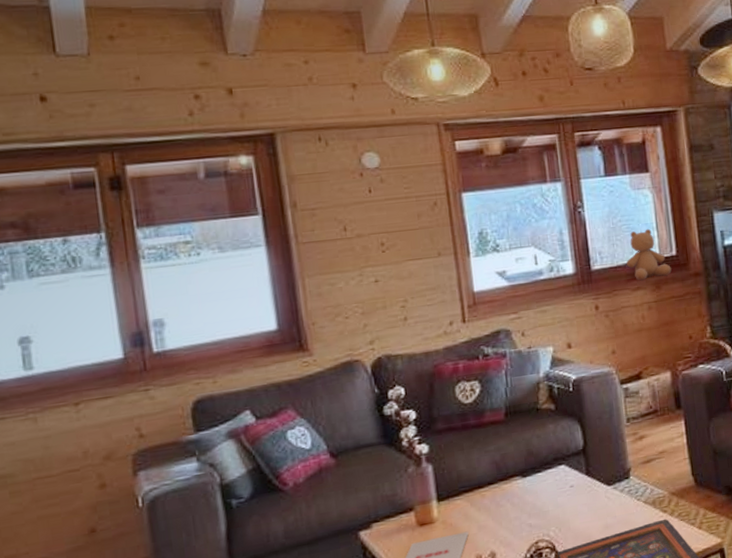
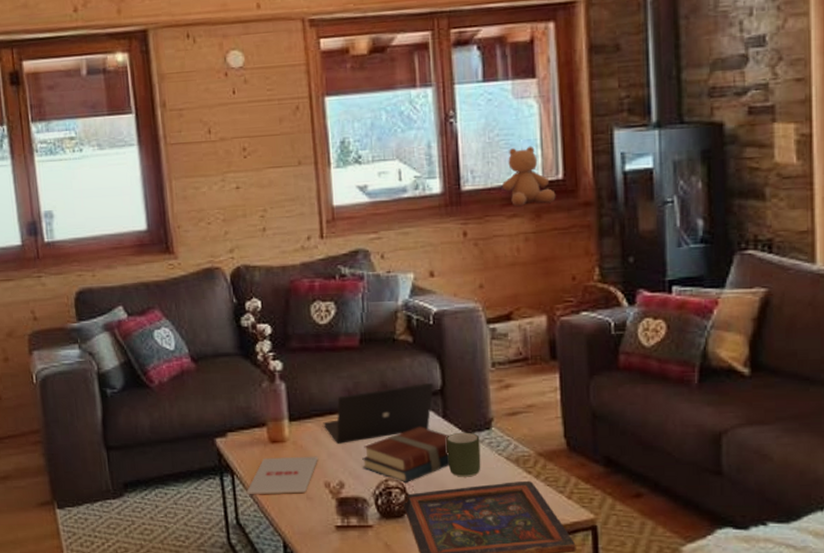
laptop: none [472,443,576,516] -> present [323,382,433,444]
books: none [512,486,595,542] -> present [362,427,450,482]
mug: none [590,484,623,527] -> present [446,432,481,477]

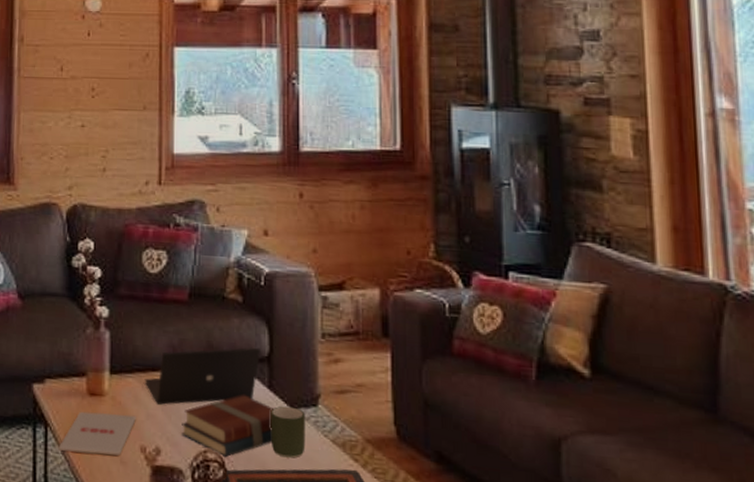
teddy bear: present [502,146,556,207] -> none [340,114,393,174]

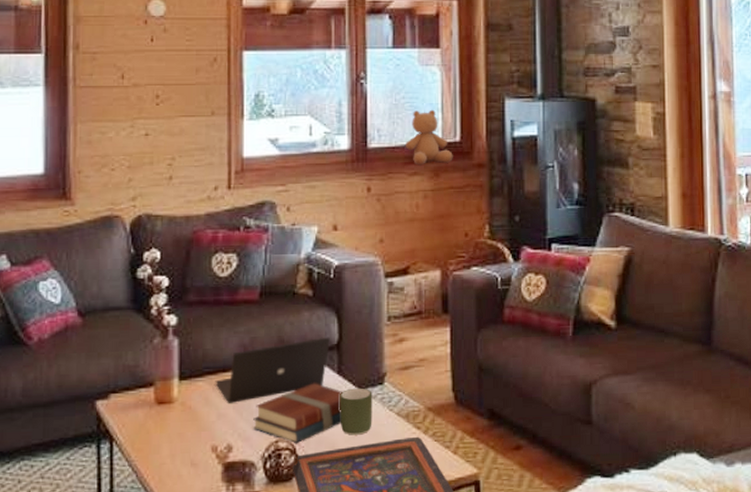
magazine: present [58,411,136,456] -> none [125,417,207,464]
teddy bear: none [340,114,393,174] -> present [406,109,453,166]

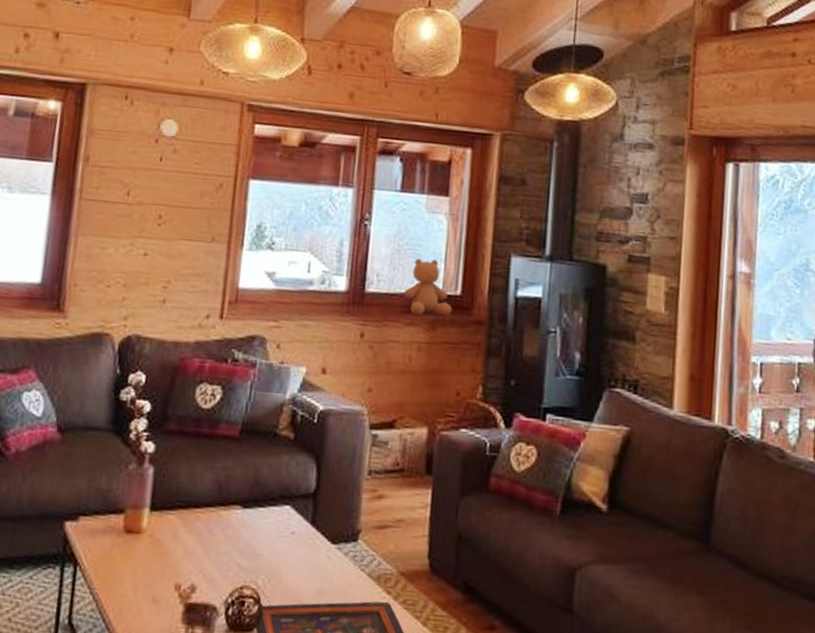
laptop: present [215,337,330,403] -> none [186,484,307,542]
books: present [253,383,342,443] -> none [219,531,314,592]
mug: present [340,387,372,435] -> none [308,541,345,592]

